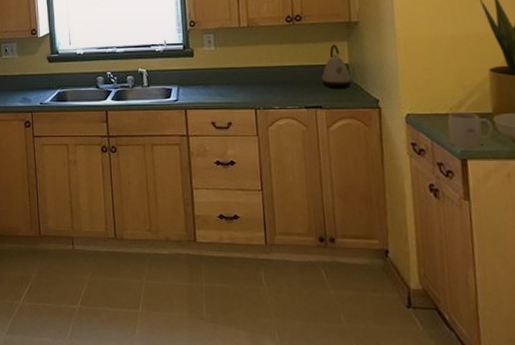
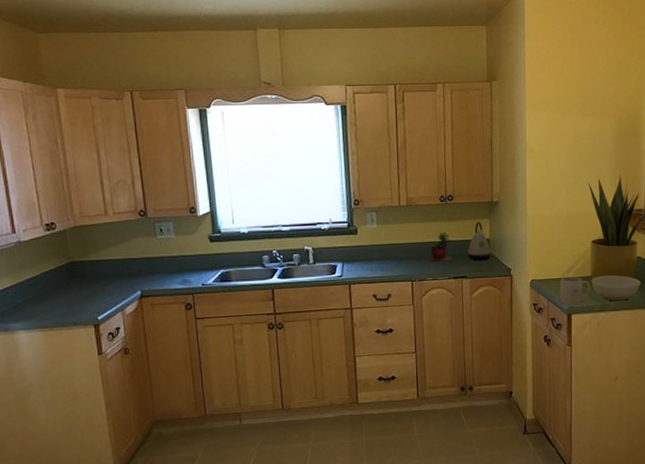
succulent plant: none [274,55,304,88] -> present [428,231,453,262]

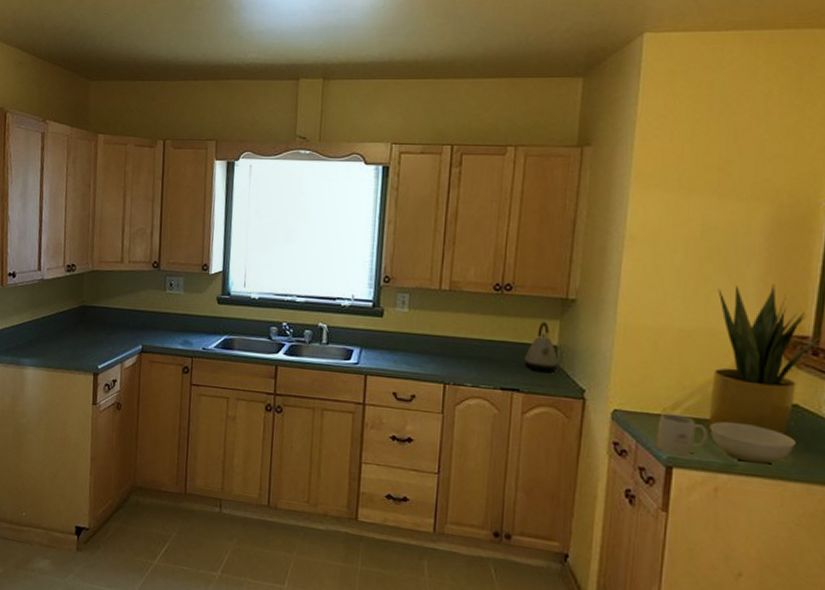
succulent plant: present [428,231,453,262] -> none [470,328,503,366]

